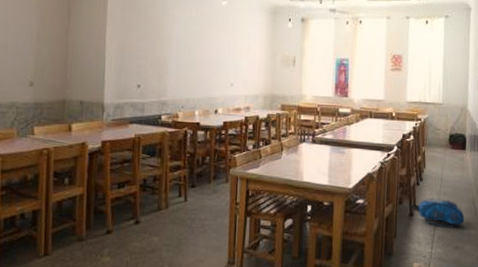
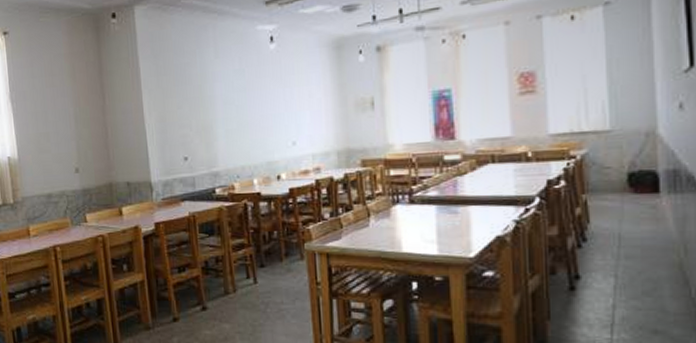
backpack: present [414,198,465,228] -> none [575,264,667,304]

